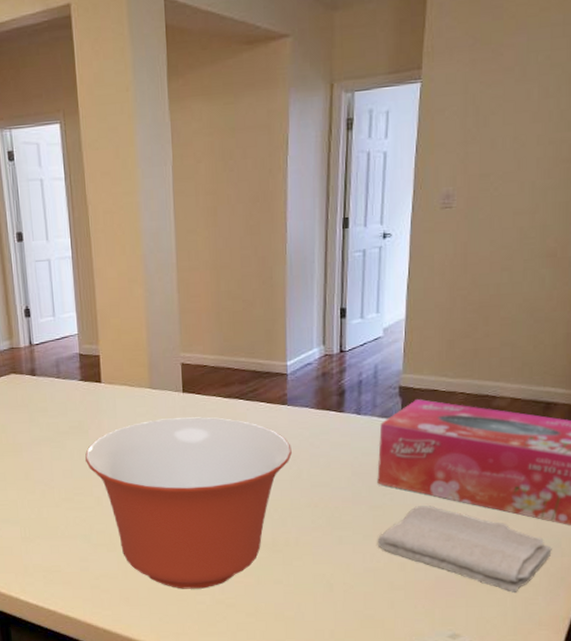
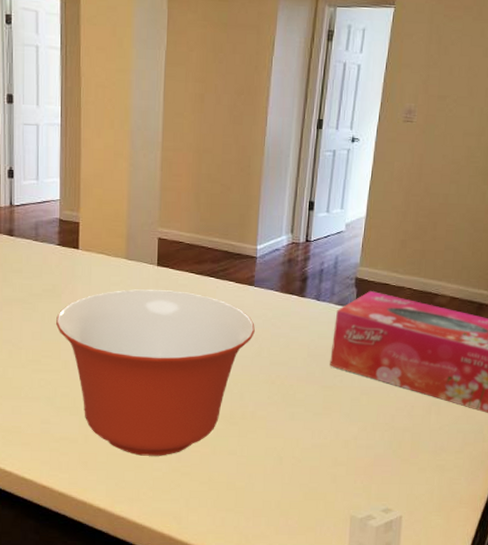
washcloth: present [377,506,552,593] -> none [325,389,476,472]

